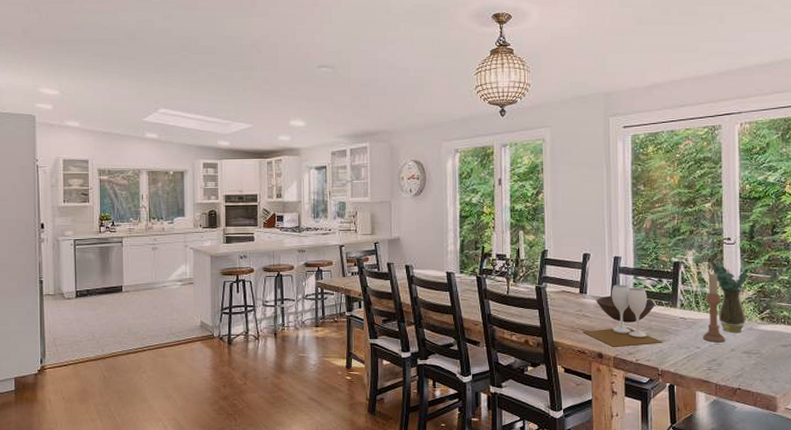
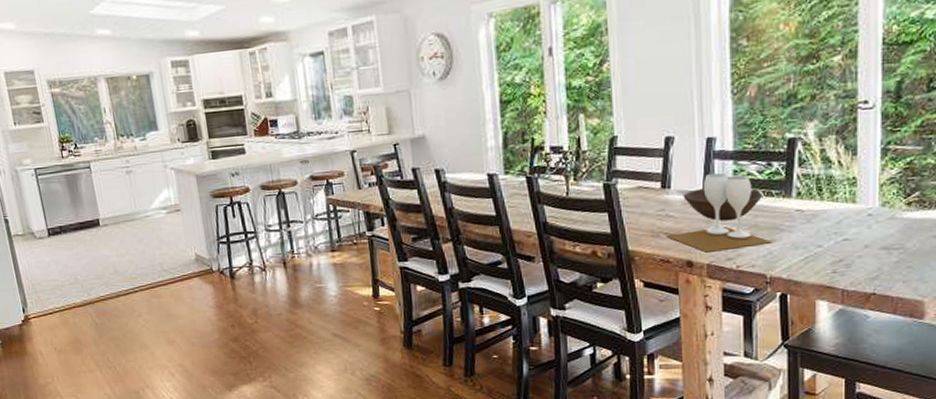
candlestick: present [703,274,725,343] -> none [827,149,857,239]
vase: present [710,261,748,333] -> none [838,133,891,225]

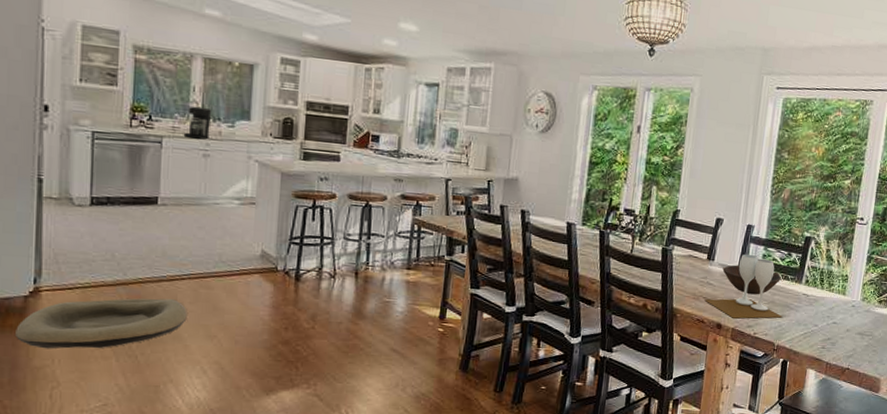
dog bed: none [19,311,148,369] -> present [15,298,187,349]
coffee maker: none [104,126,128,159] -> present [183,106,211,140]

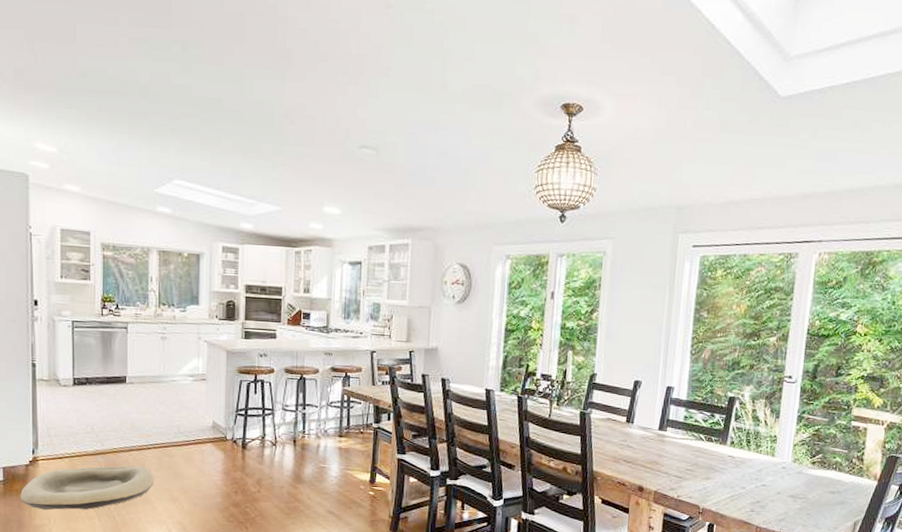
coffee maker: present [183,106,211,140] -> none [144,294,166,324]
wineglass: present [704,253,783,319] -> none [625,416,707,482]
bowl: present [722,265,782,295] -> none [642,427,705,457]

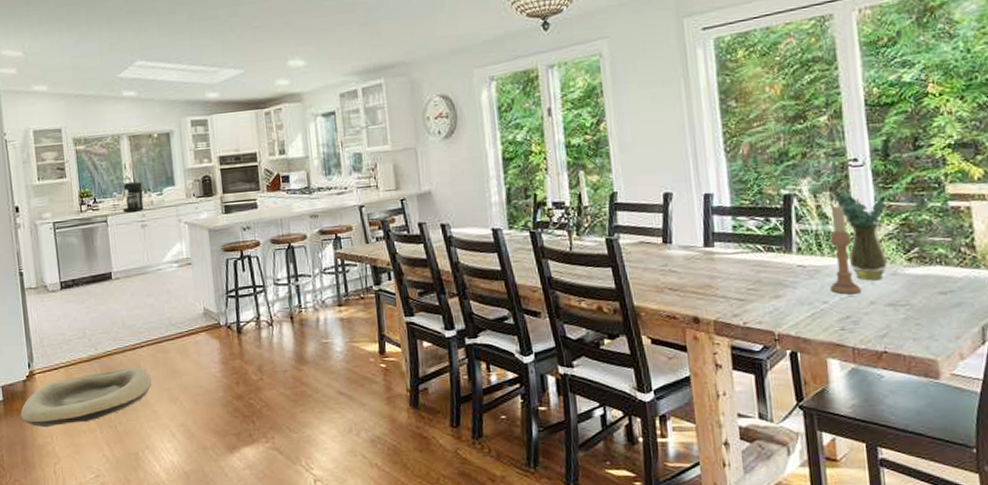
coffee maker: none [144,294,166,324] -> present [123,181,144,213]
candlestick: none [750,412,774,485] -> present [830,206,861,295]
vase: none [767,399,805,476] -> present [832,190,888,281]

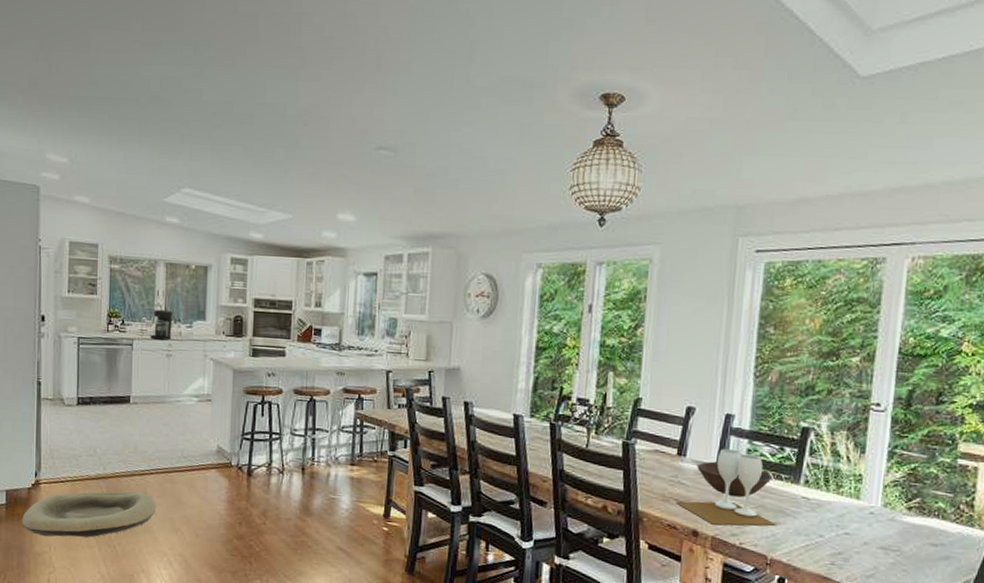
wineglass: none [671,228,777,308] -> present [676,448,776,526]
bowl: none [685,243,764,277] -> present [697,461,773,498]
candlestick: present [830,206,861,295] -> none [829,446,859,533]
vase: present [832,190,888,281] -> none [849,430,898,523]

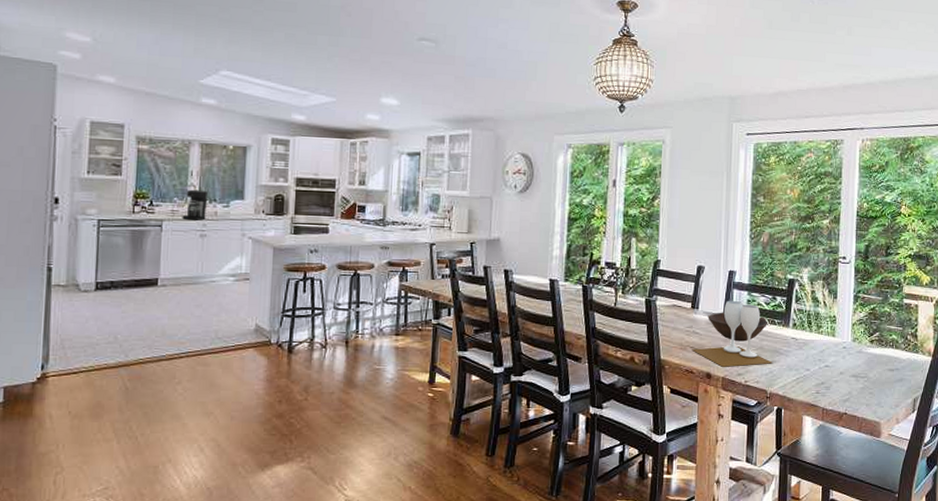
dog bed: present [22,491,156,538] -> none [23,378,185,434]

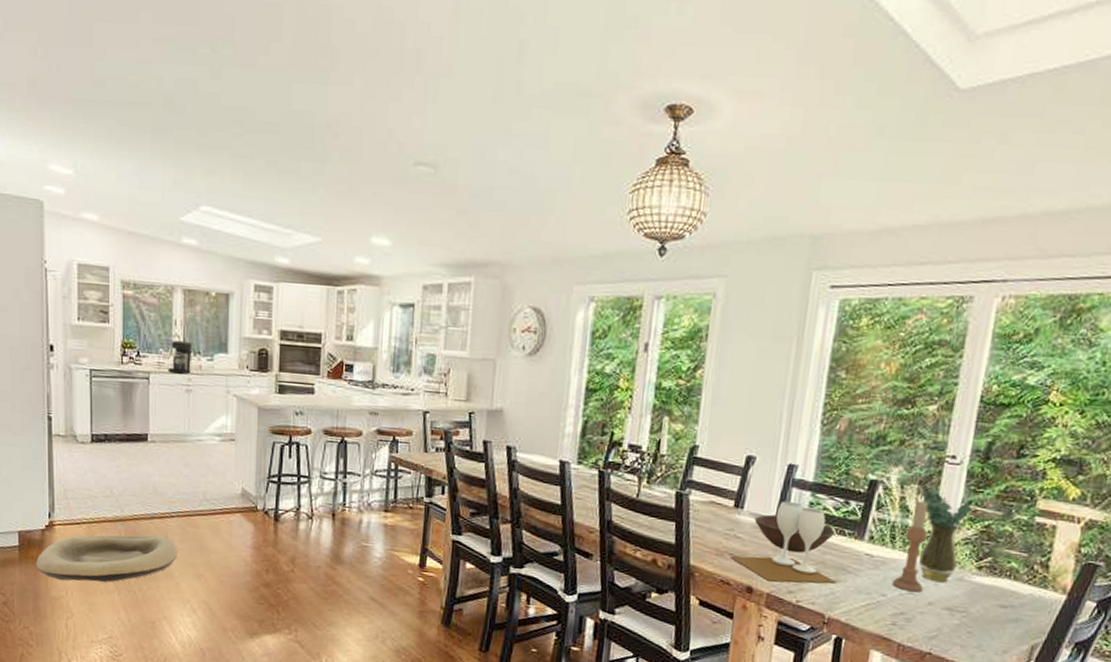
dog bed: none [23,378,185,434] -> present [36,534,177,583]
candlestick: none [813,293,835,365] -> present [892,501,928,592]
vase: none [825,280,860,356] -> present [918,484,972,583]

